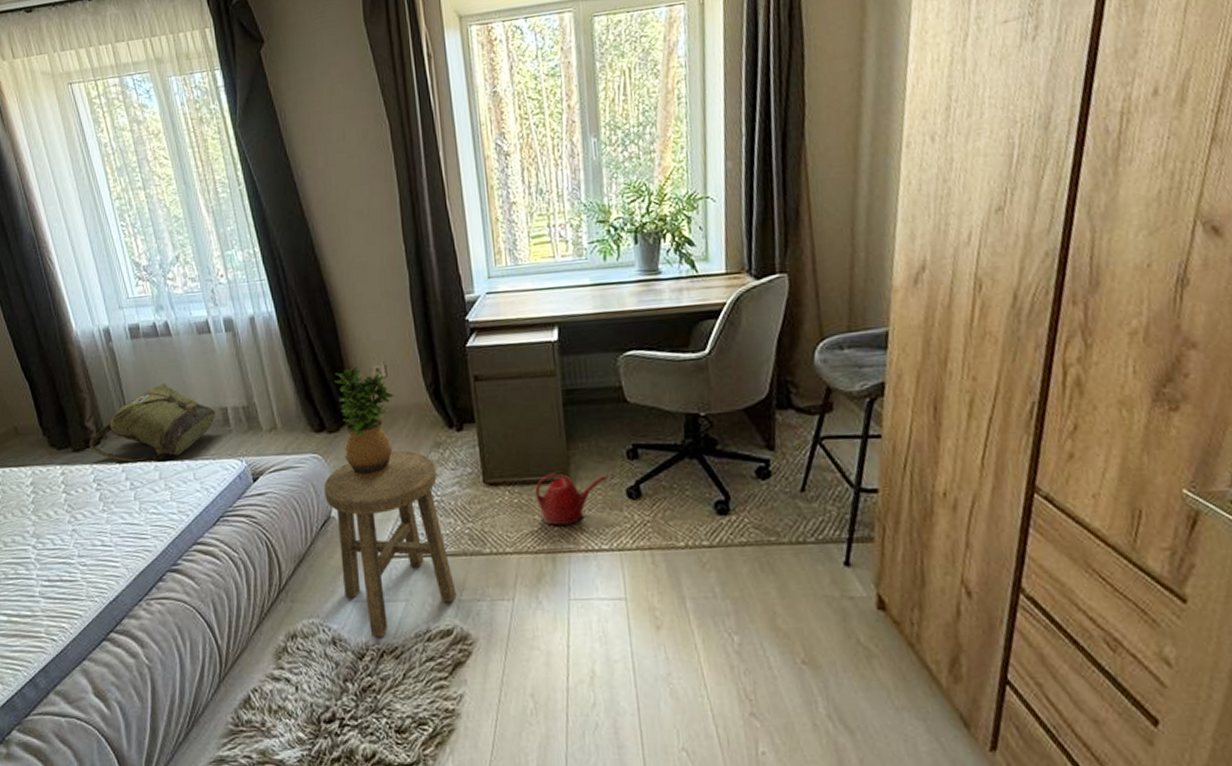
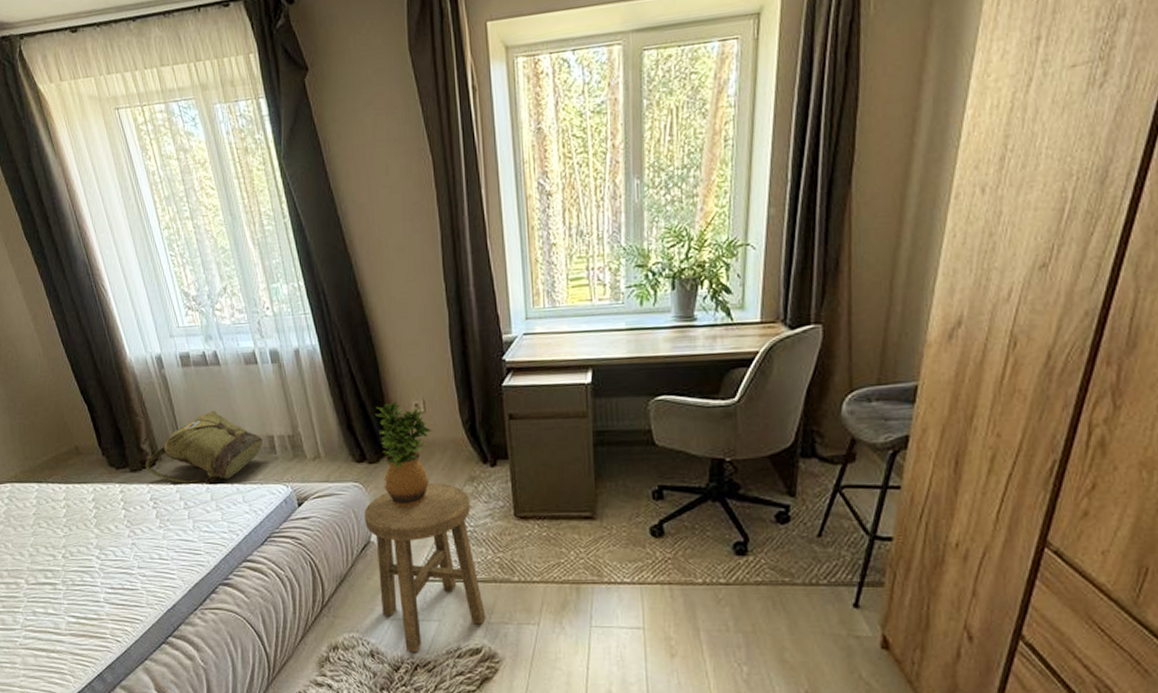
watering can: present [535,473,607,526] -> none [563,509,632,560]

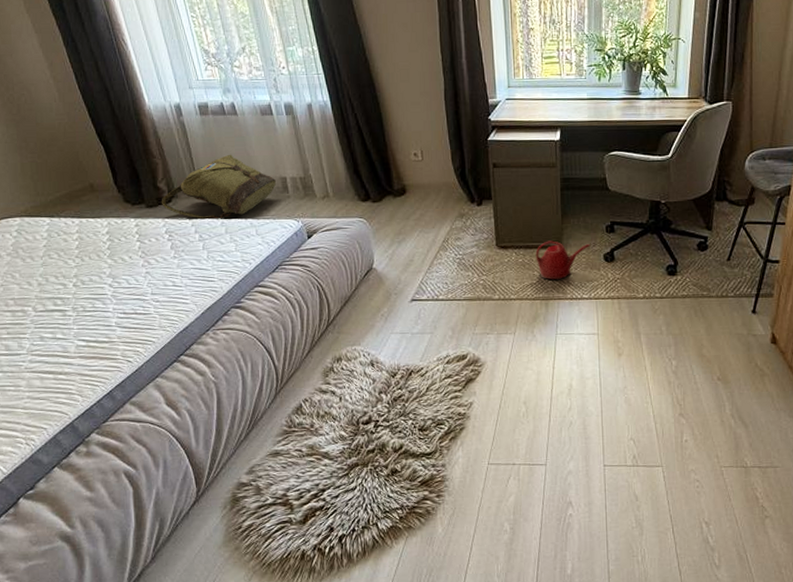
stool: present [364,483,486,652] -> none [368,219,471,360]
potted plant: present [375,402,433,507] -> none [379,151,429,239]
watering can: none [563,509,632,560] -> present [535,240,590,280]

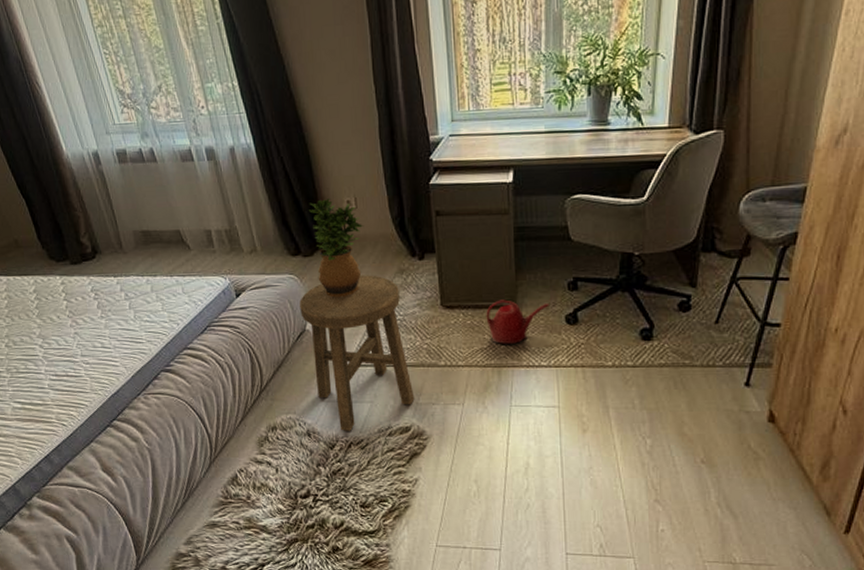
backpack: present [162,154,276,219] -> none [85,205,200,277]
stool: none [368,219,471,360] -> present [300,275,415,431]
potted plant: none [379,151,429,239] -> present [309,199,364,298]

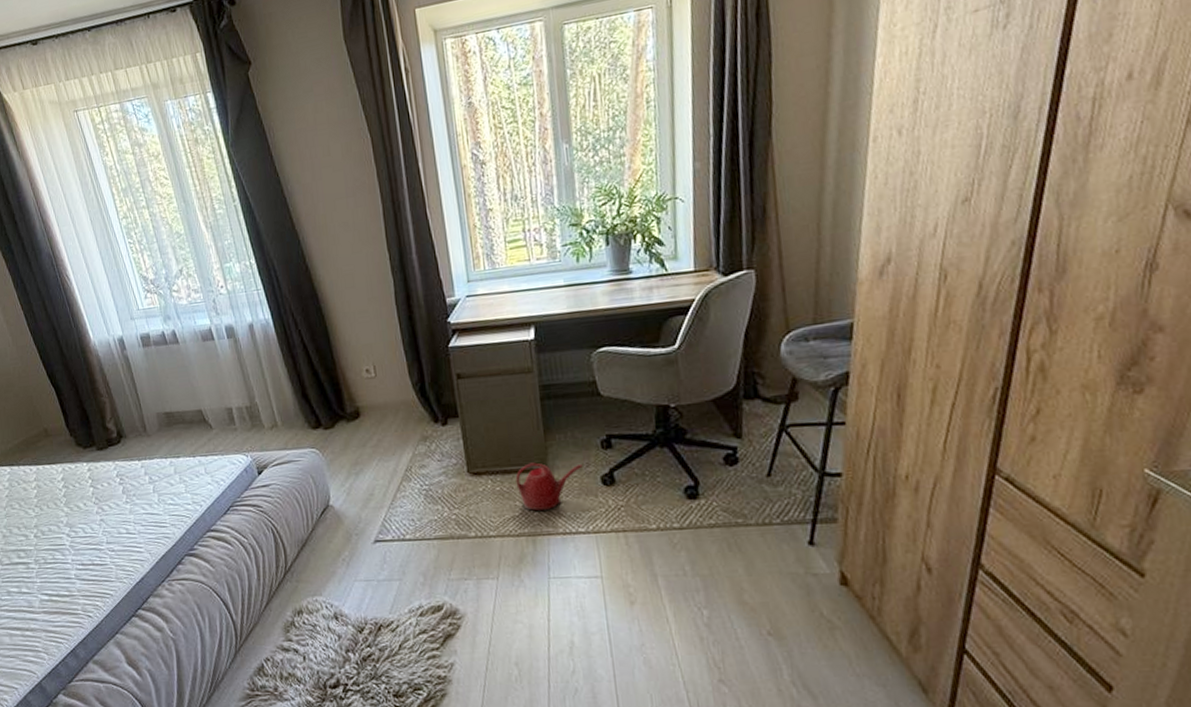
stool: present [300,275,415,431] -> none [322,444,446,613]
potted plant: present [309,199,364,298] -> none [328,369,384,470]

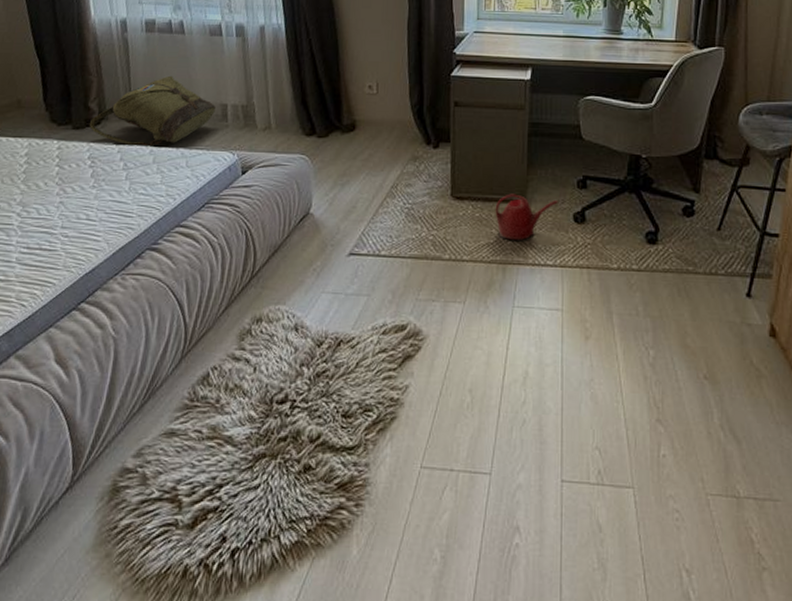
backpack: none [111,386,222,459] -> present [90,75,215,147]

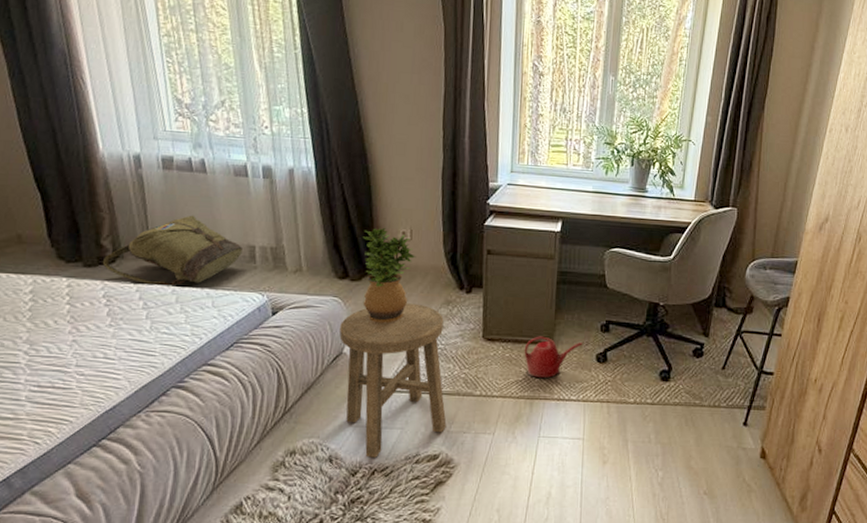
stool: none [306,160,415,327] -> present [339,303,447,458]
potted plant: none [329,82,383,182] -> present [363,228,417,324]

